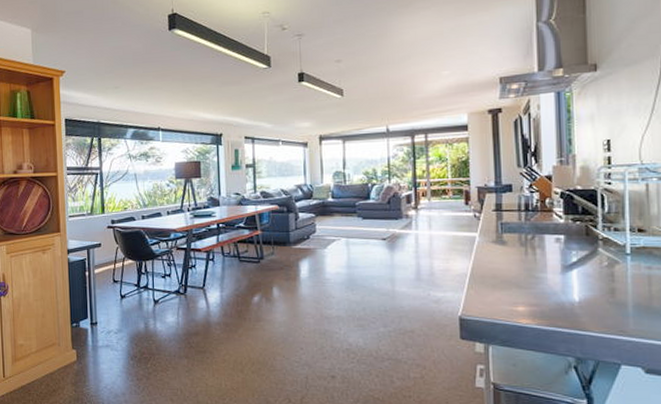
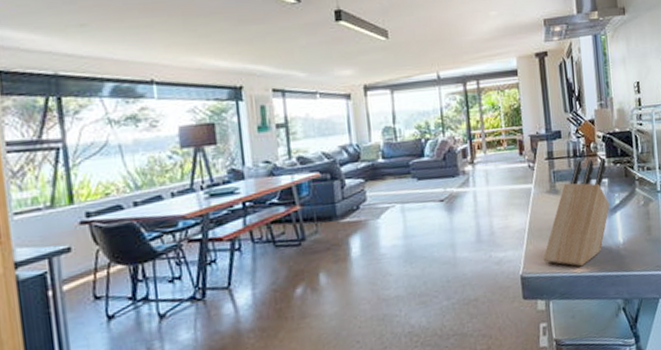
knife block: none [484,214,565,318] -> present [543,159,610,267]

